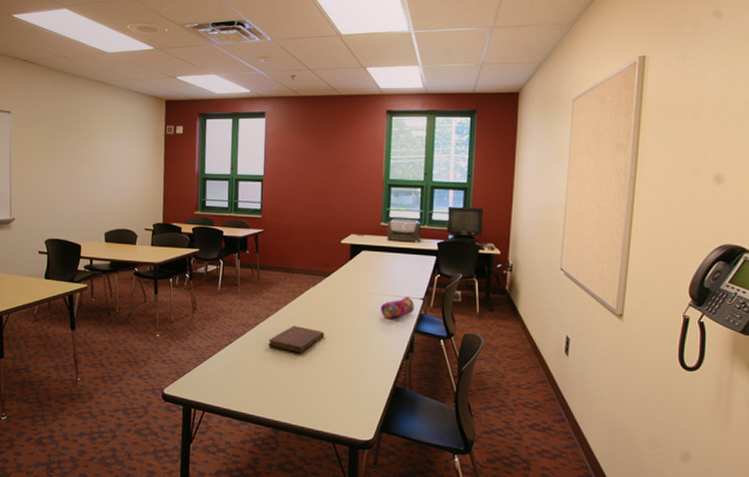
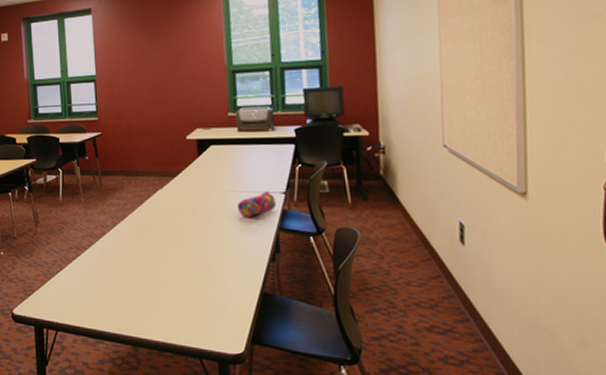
notebook: present [268,325,325,353] -> none [118,232,179,262]

